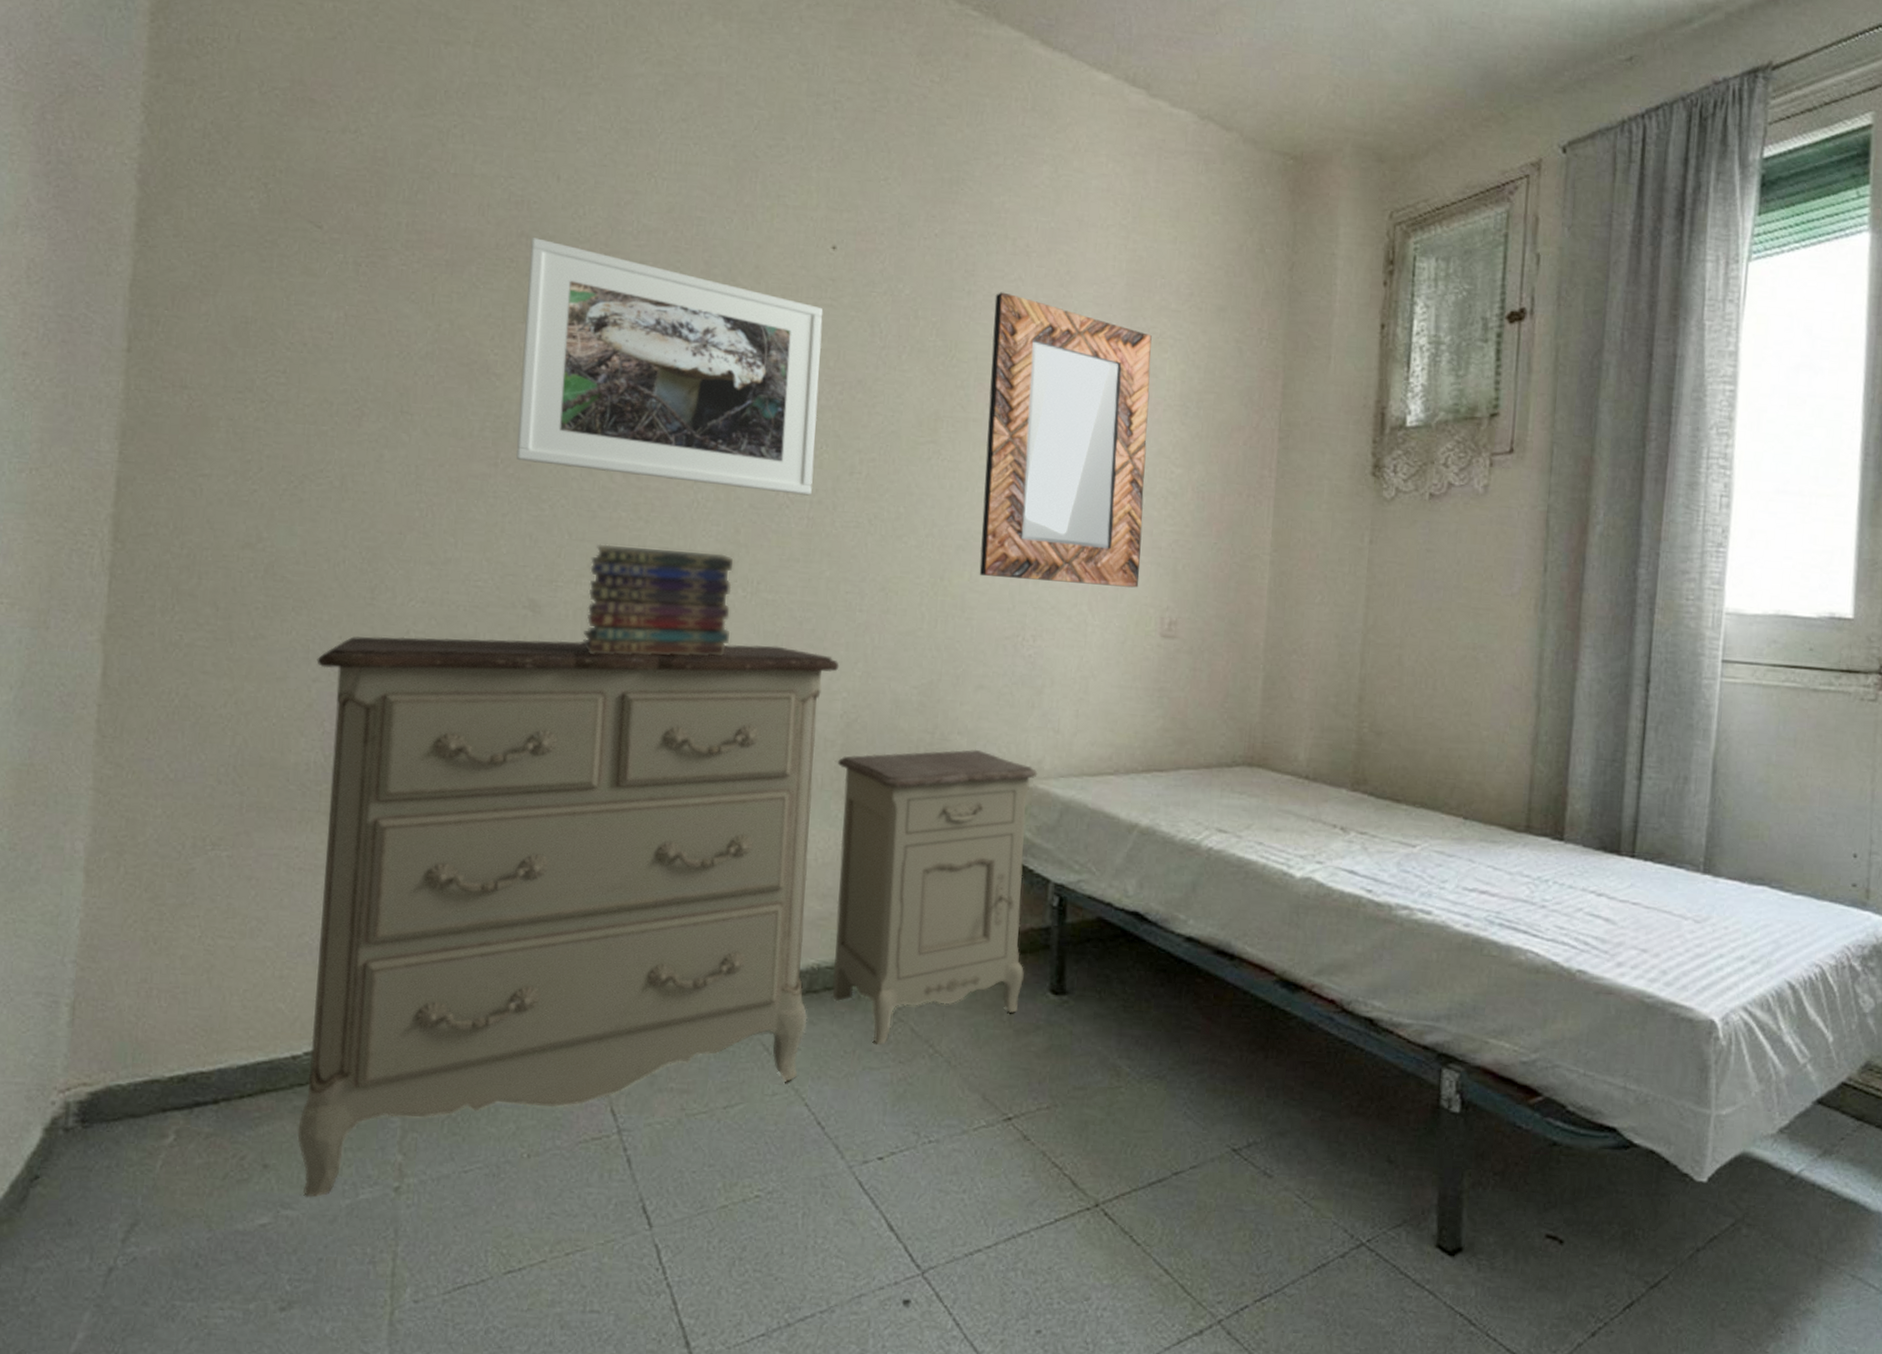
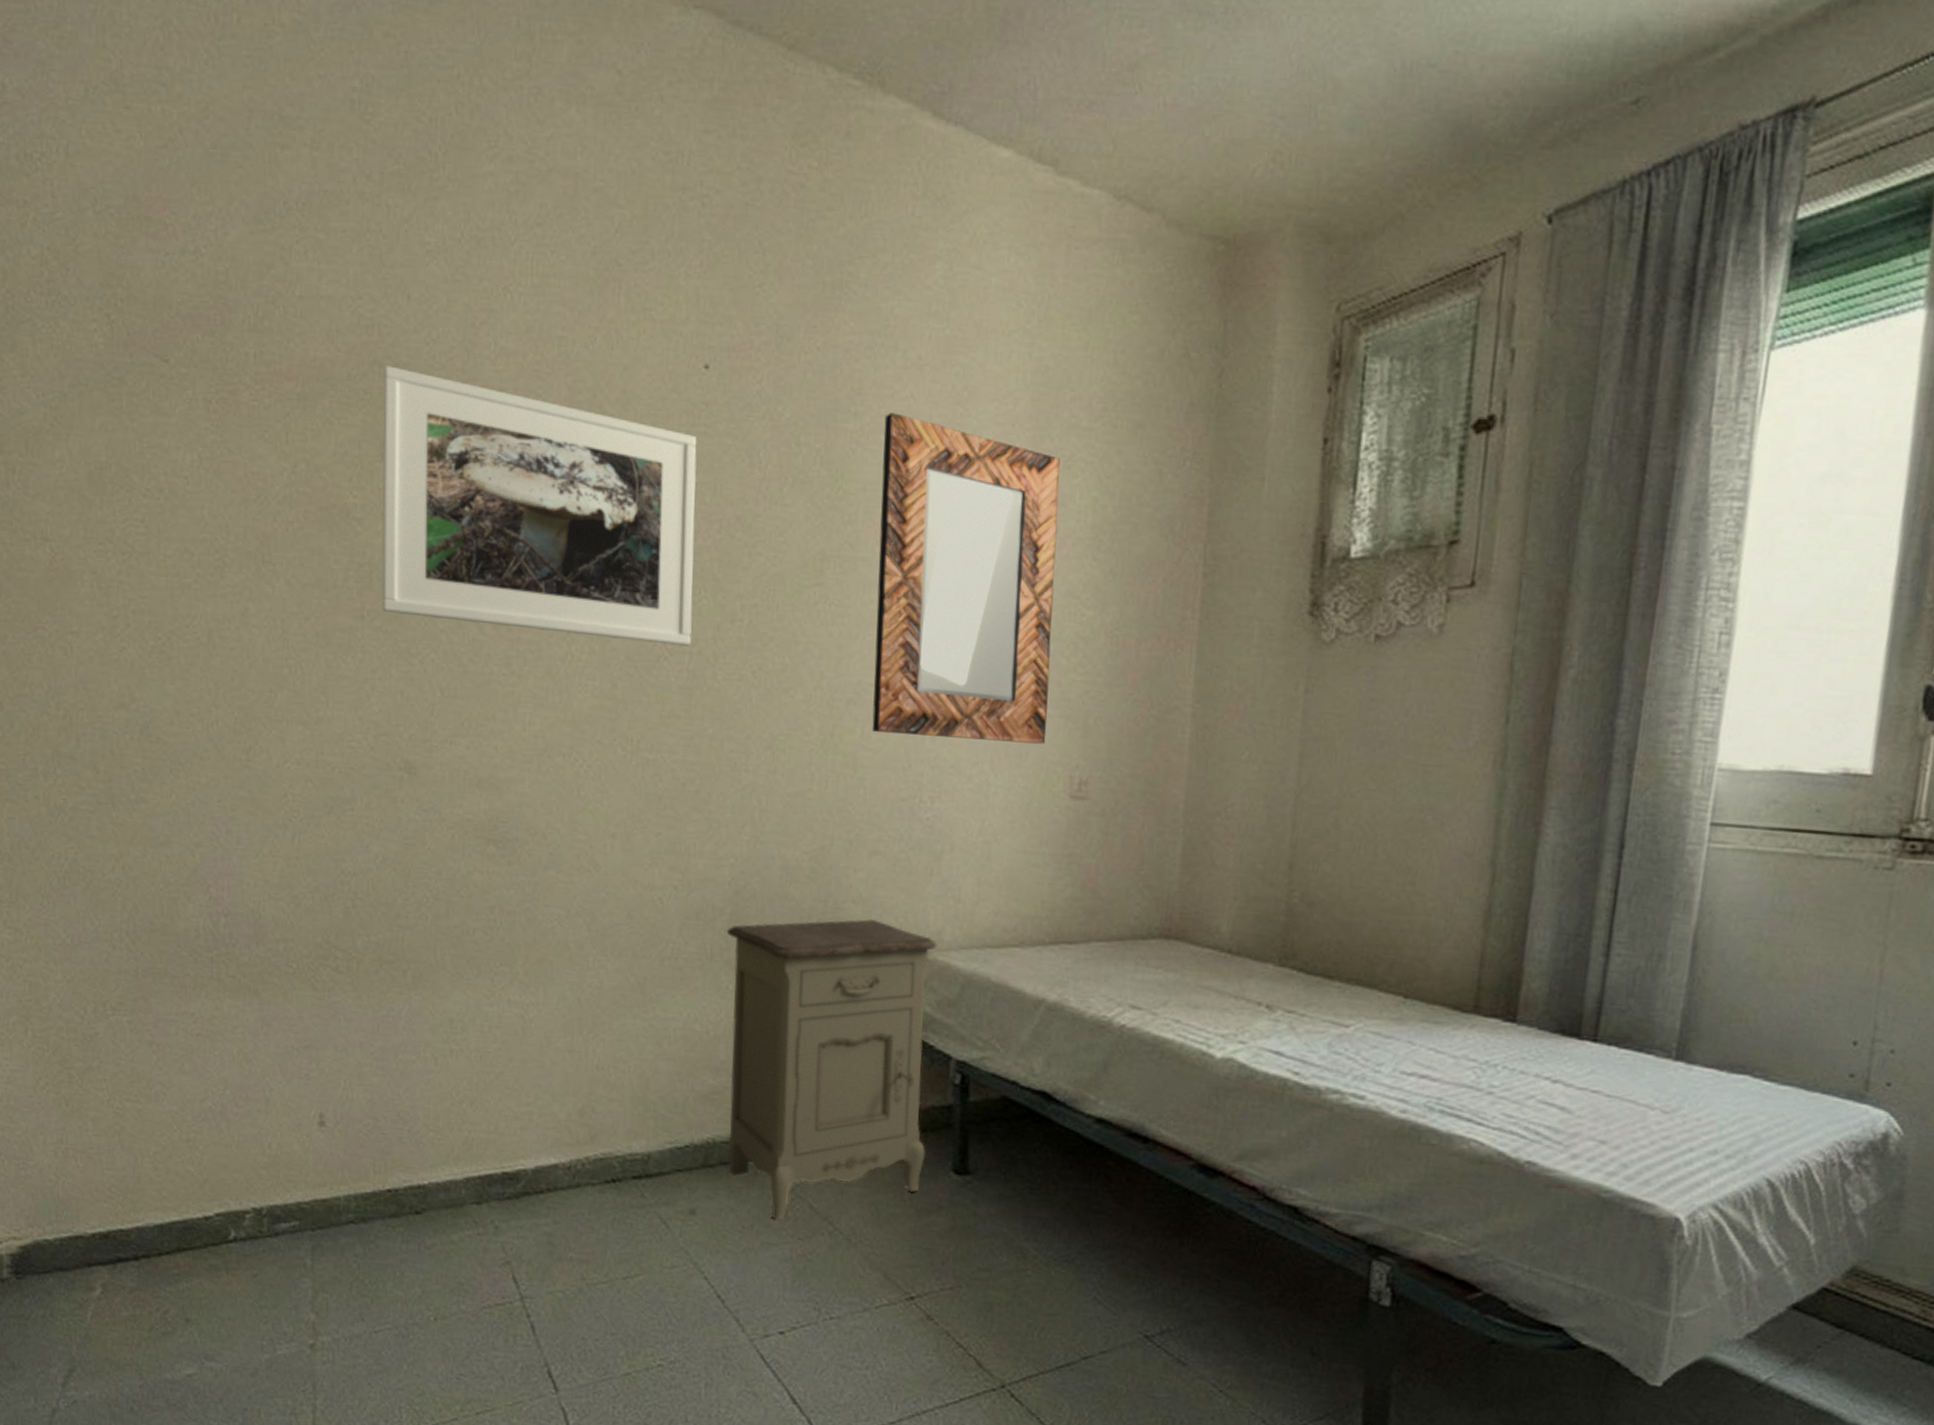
dresser: present [297,636,840,1198] -> none [198,799,726,1351]
book stack: present [582,544,734,656] -> none [460,701,612,820]

